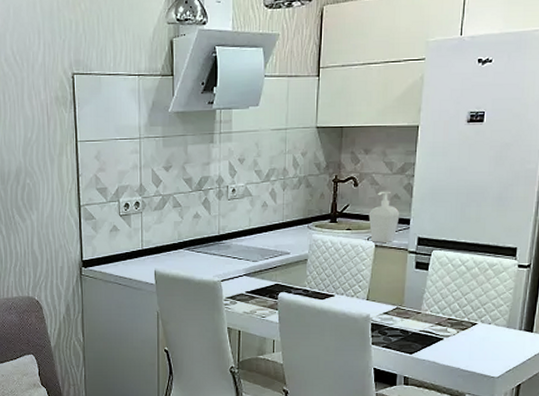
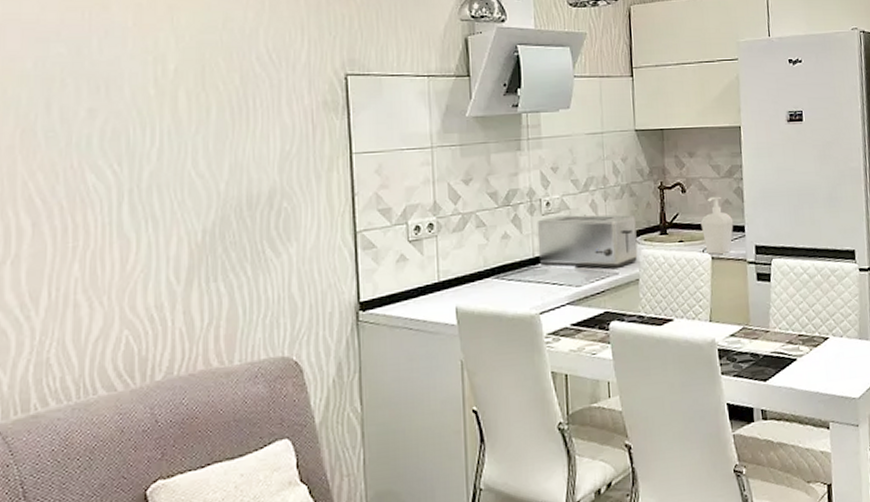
toaster: none [223,200,309,249] -> present [537,214,638,269]

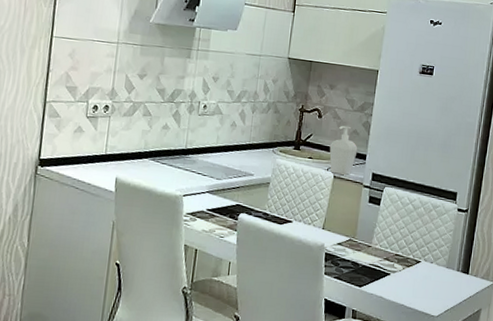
toaster: present [537,214,638,269] -> none [190,117,276,171]

